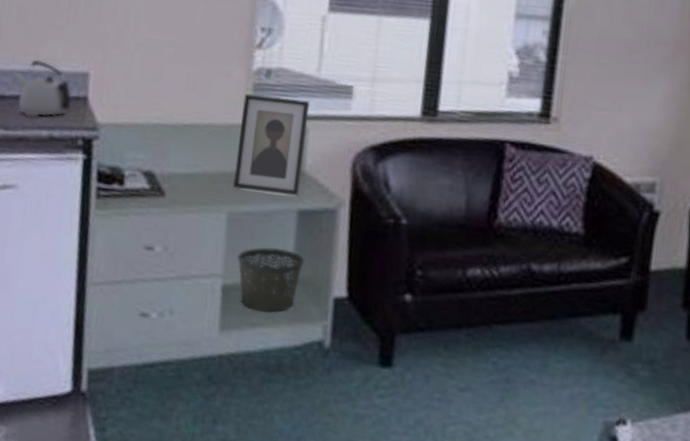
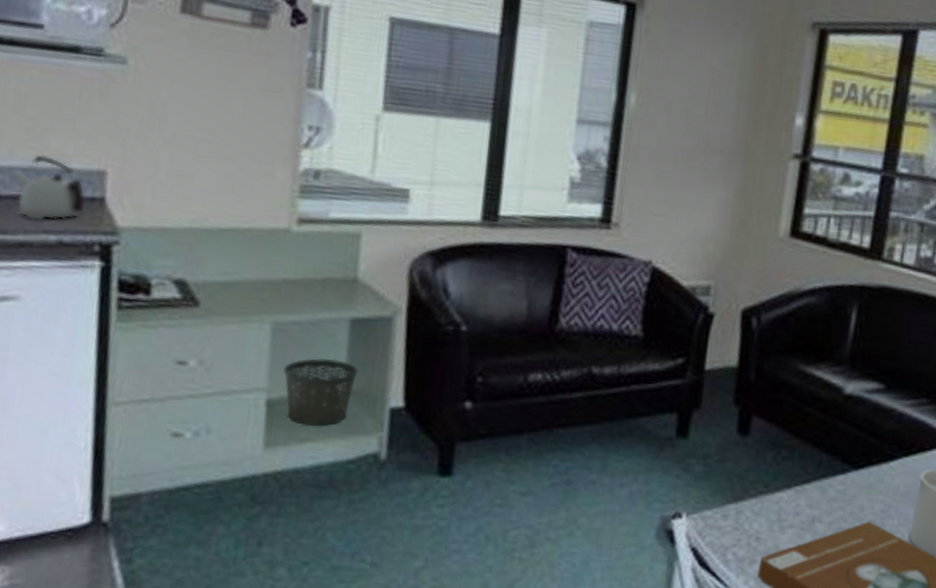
picture frame: present [233,94,310,195] -> none [278,196,363,303]

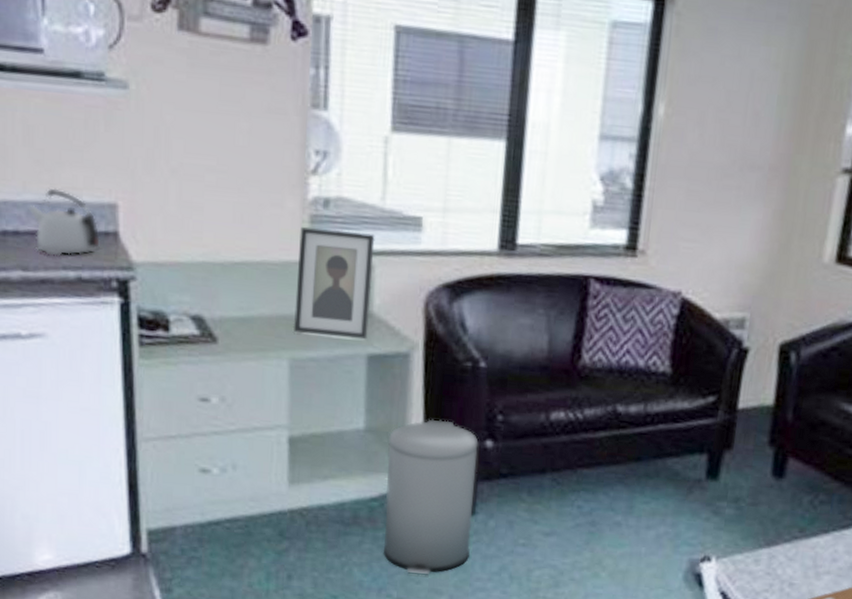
picture frame: none [278,196,363,303] -> present [294,227,375,339]
basket: present [283,358,359,427] -> none [303,395,378,464]
pedal bin: none [358,381,458,538] -> present [383,419,479,575]

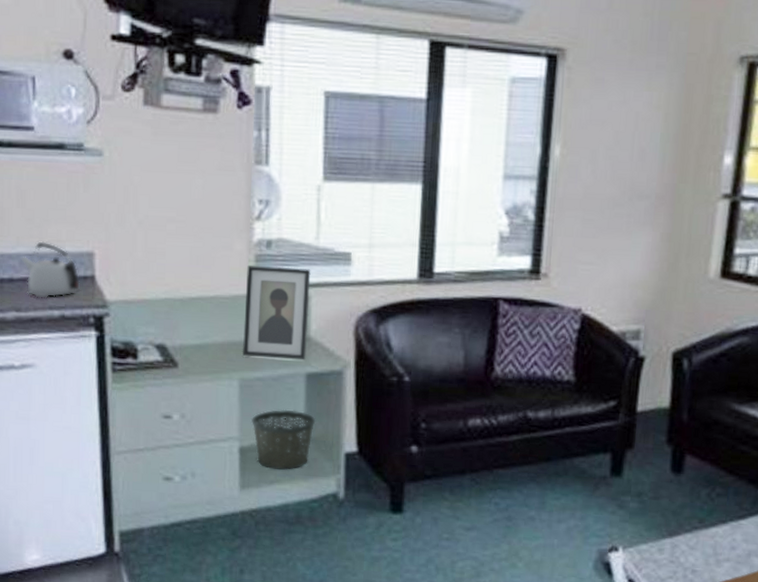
basket: none [303,395,378,464] -> present [251,409,316,470]
pedal bin: present [383,419,479,575] -> none [322,428,405,568]

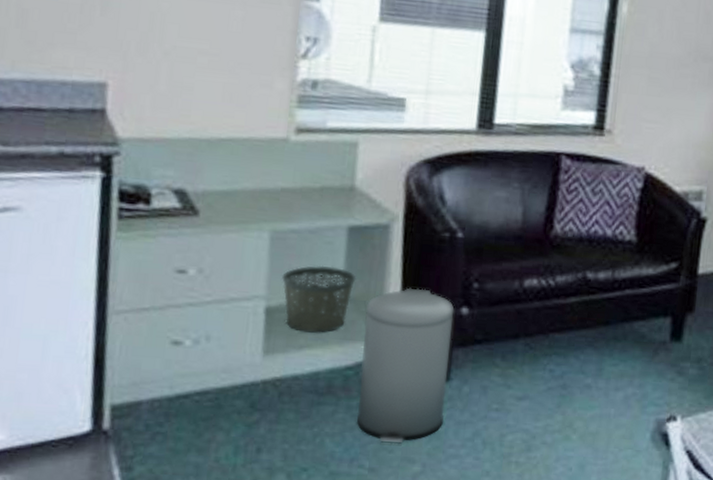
kettle: present [21,241,80,298] -> none [14,67,87,132]
picture frame: present [243,266,311,359] -> none [276,106,360,211]
pedal bin: none [322,428,405,568] -> present [356,287,455,444]

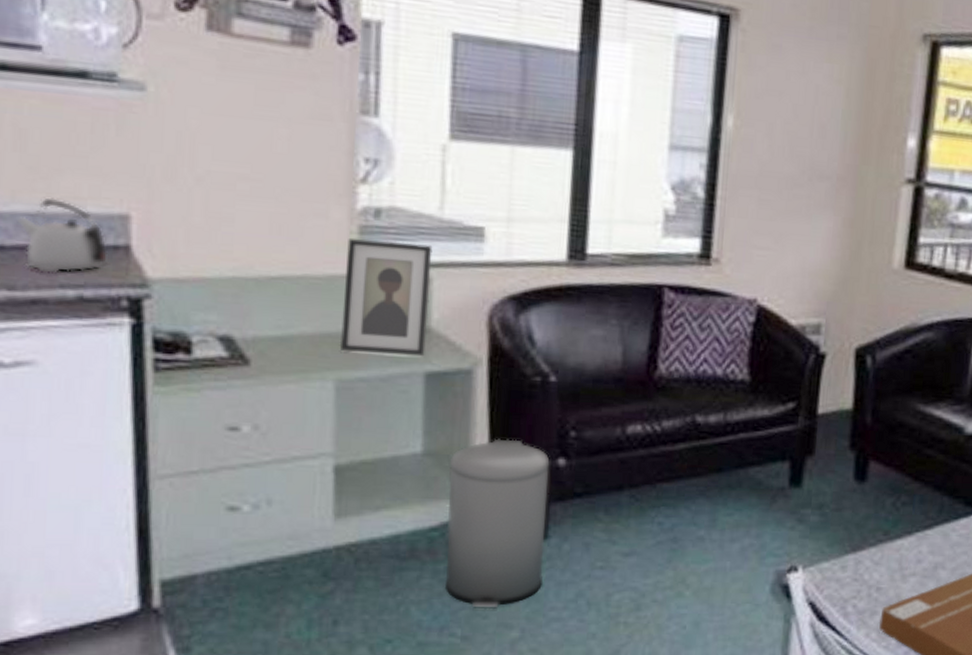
kettle: none [14,67,87,132] -> present [16,197,108,273]
picture frame: none [276,106,360,211] -> present [340,239,433,355]
basket: present [282,265,356,333] -> none [351,417,437,492]

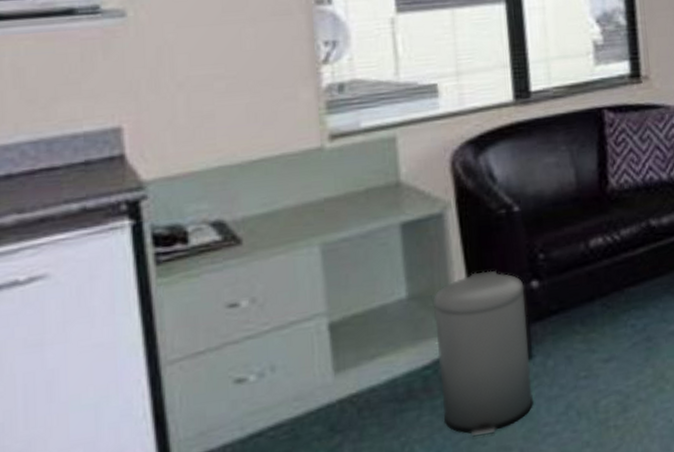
kettle: present [16,197,108,273] -> none [21,123,105,192]
picture frame: present [340,239,433,355] -> none [317,108,399,216]

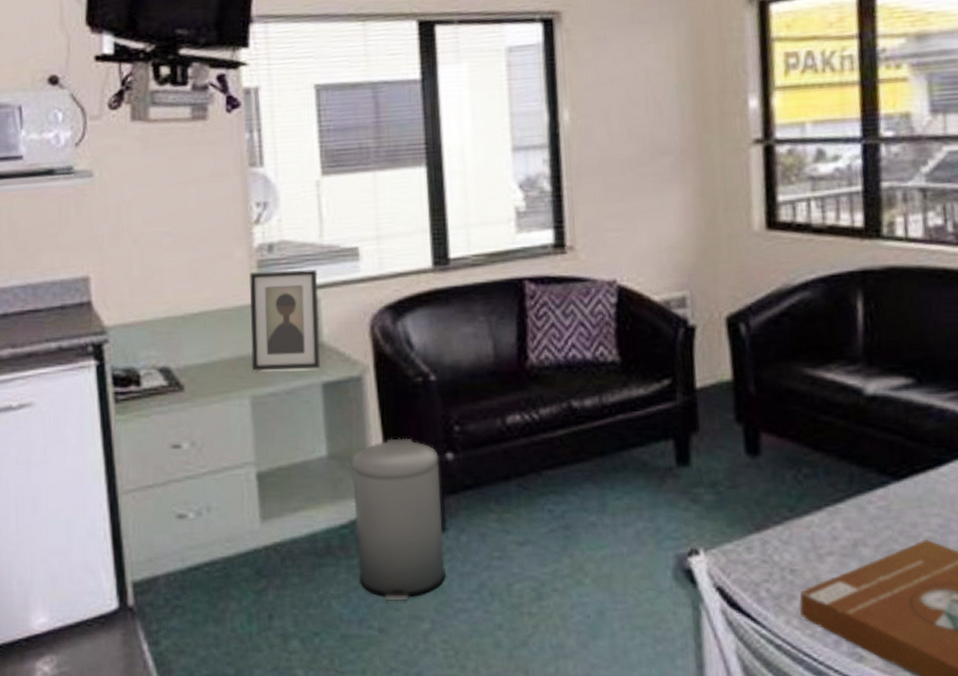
picture frame: none [317,108,399,216] -> present [249,269,321,370]

